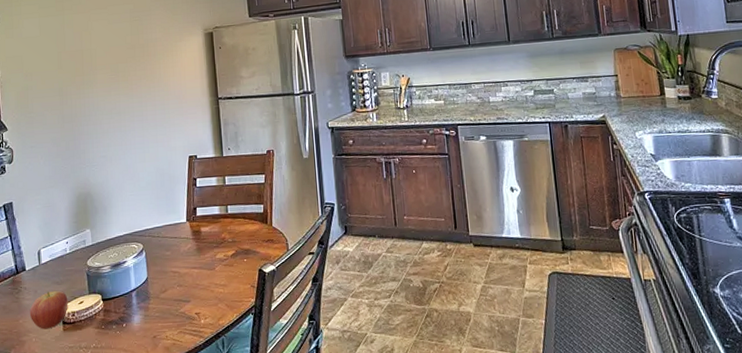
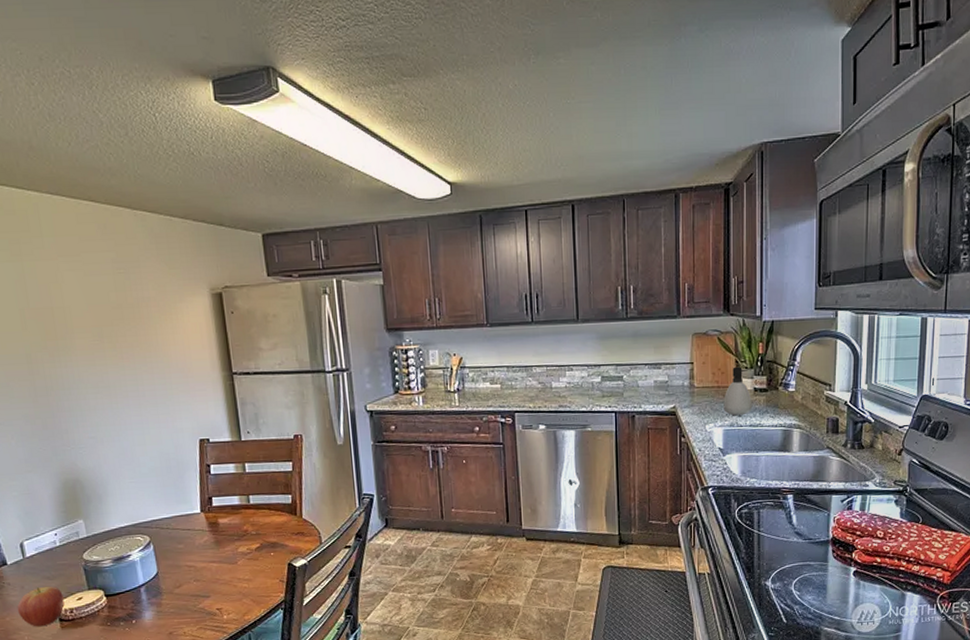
soap dispenser: none [650,77,679,123] -> present [723,366,753,416]

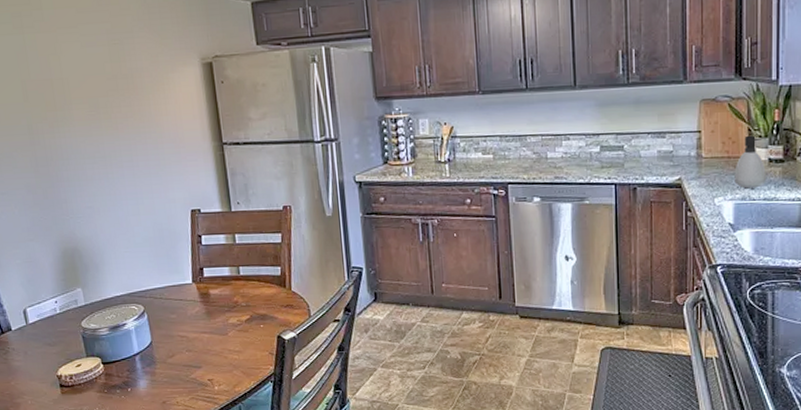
fruit: present [17,585,65,627] -> none [21,352,65,392]

